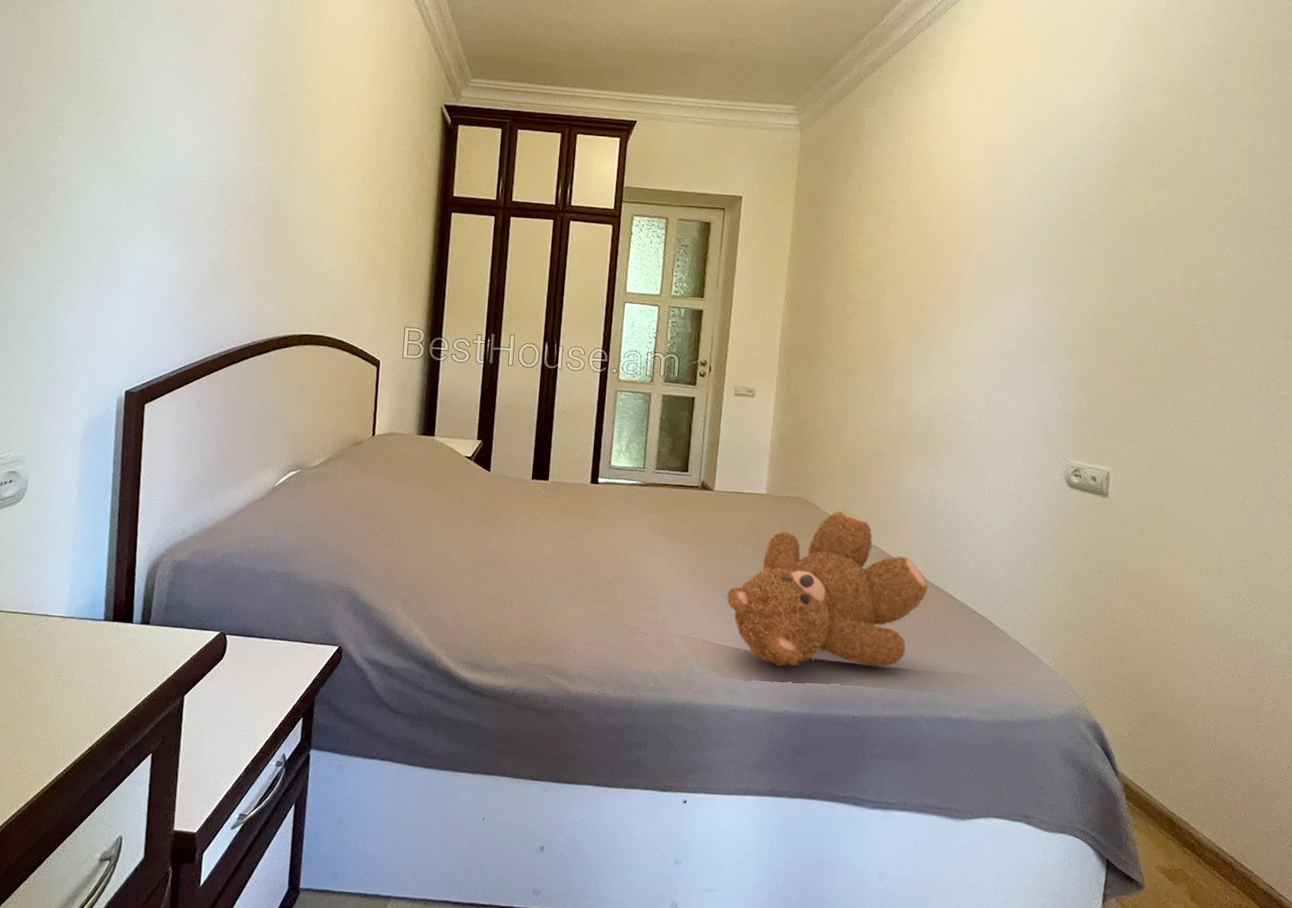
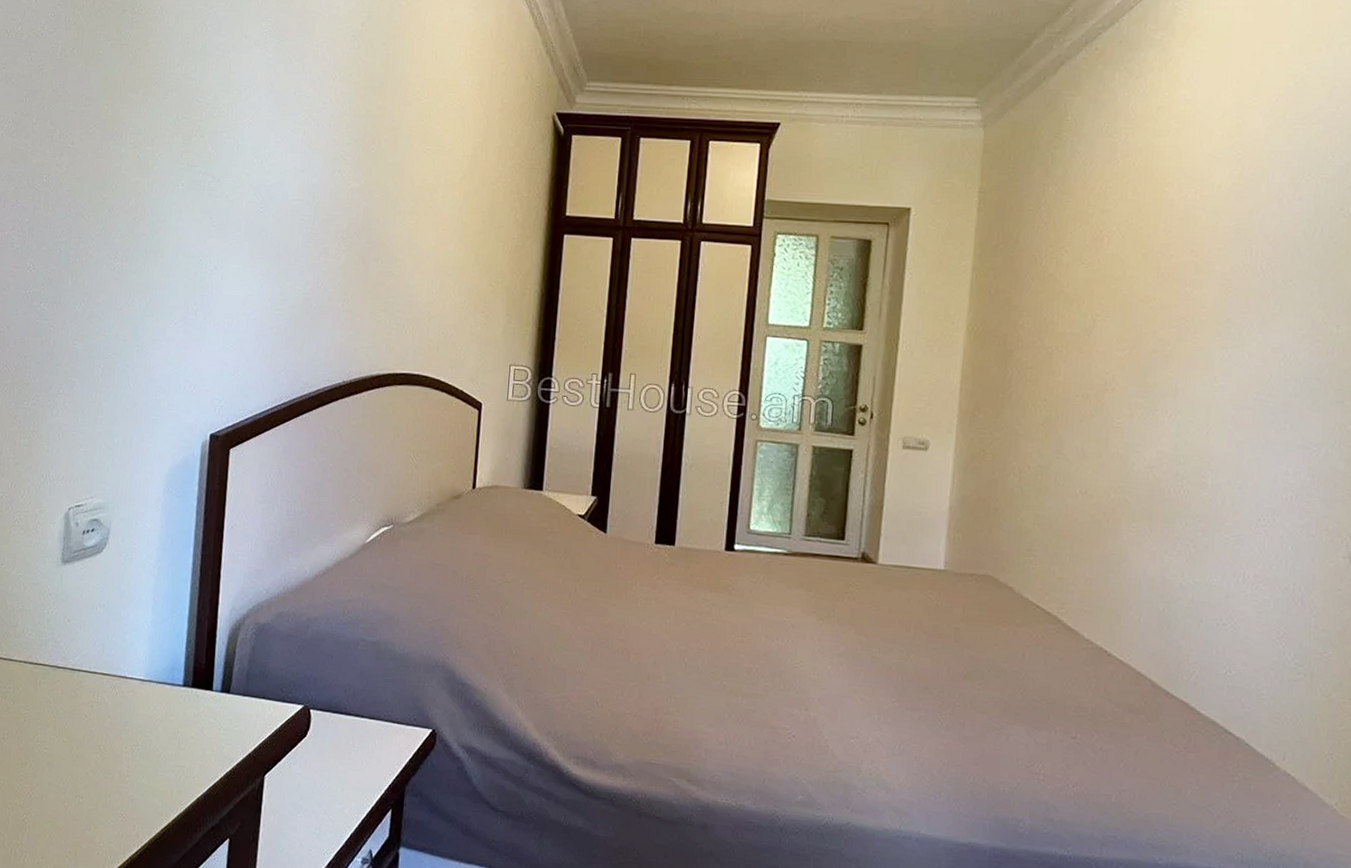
teddy bear: present [726,510,929,667] -> none [894,593,1162,795]

